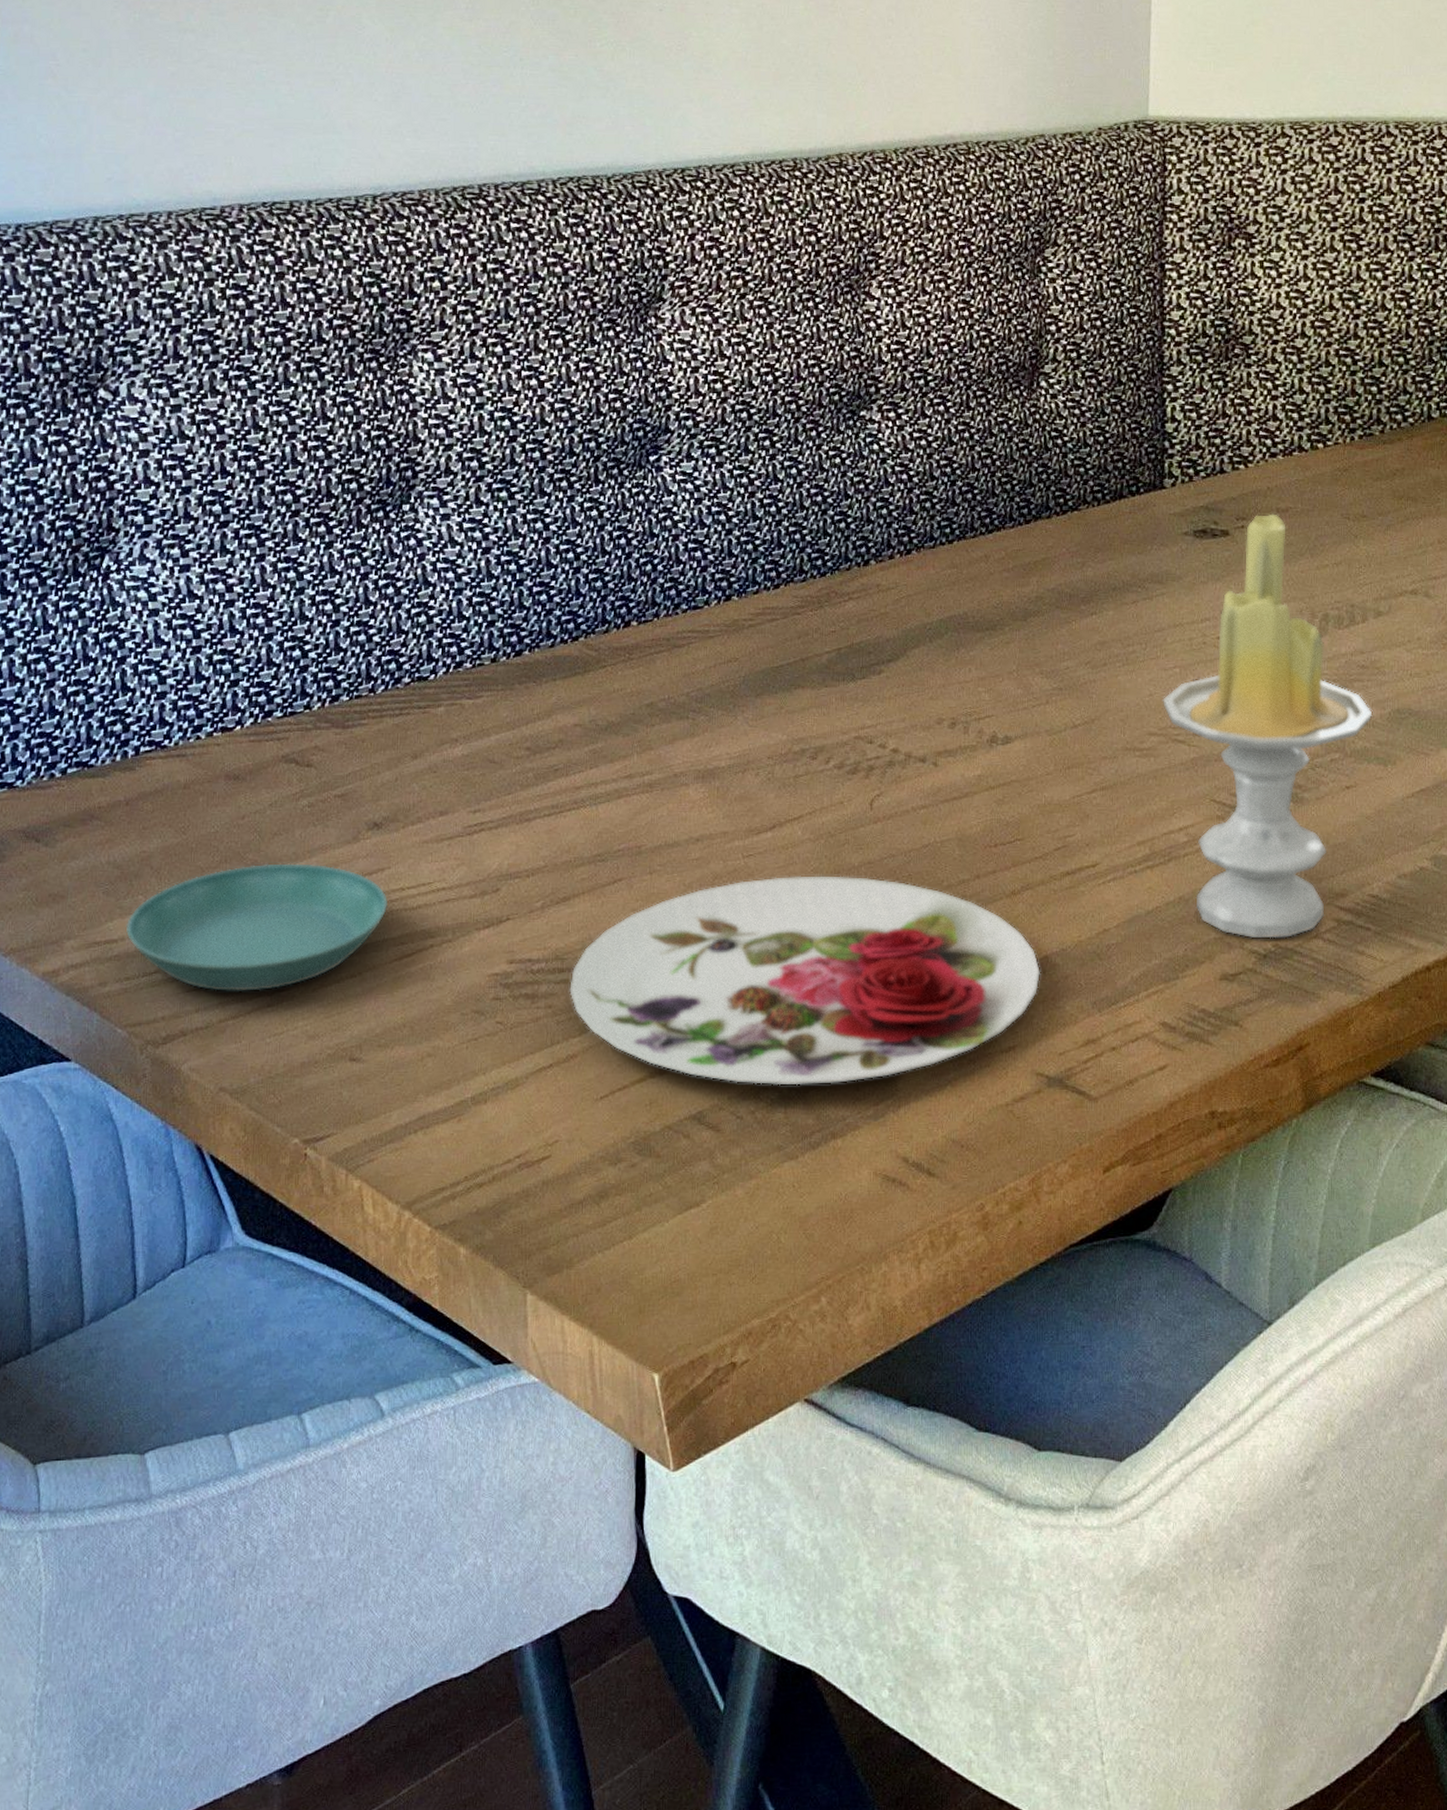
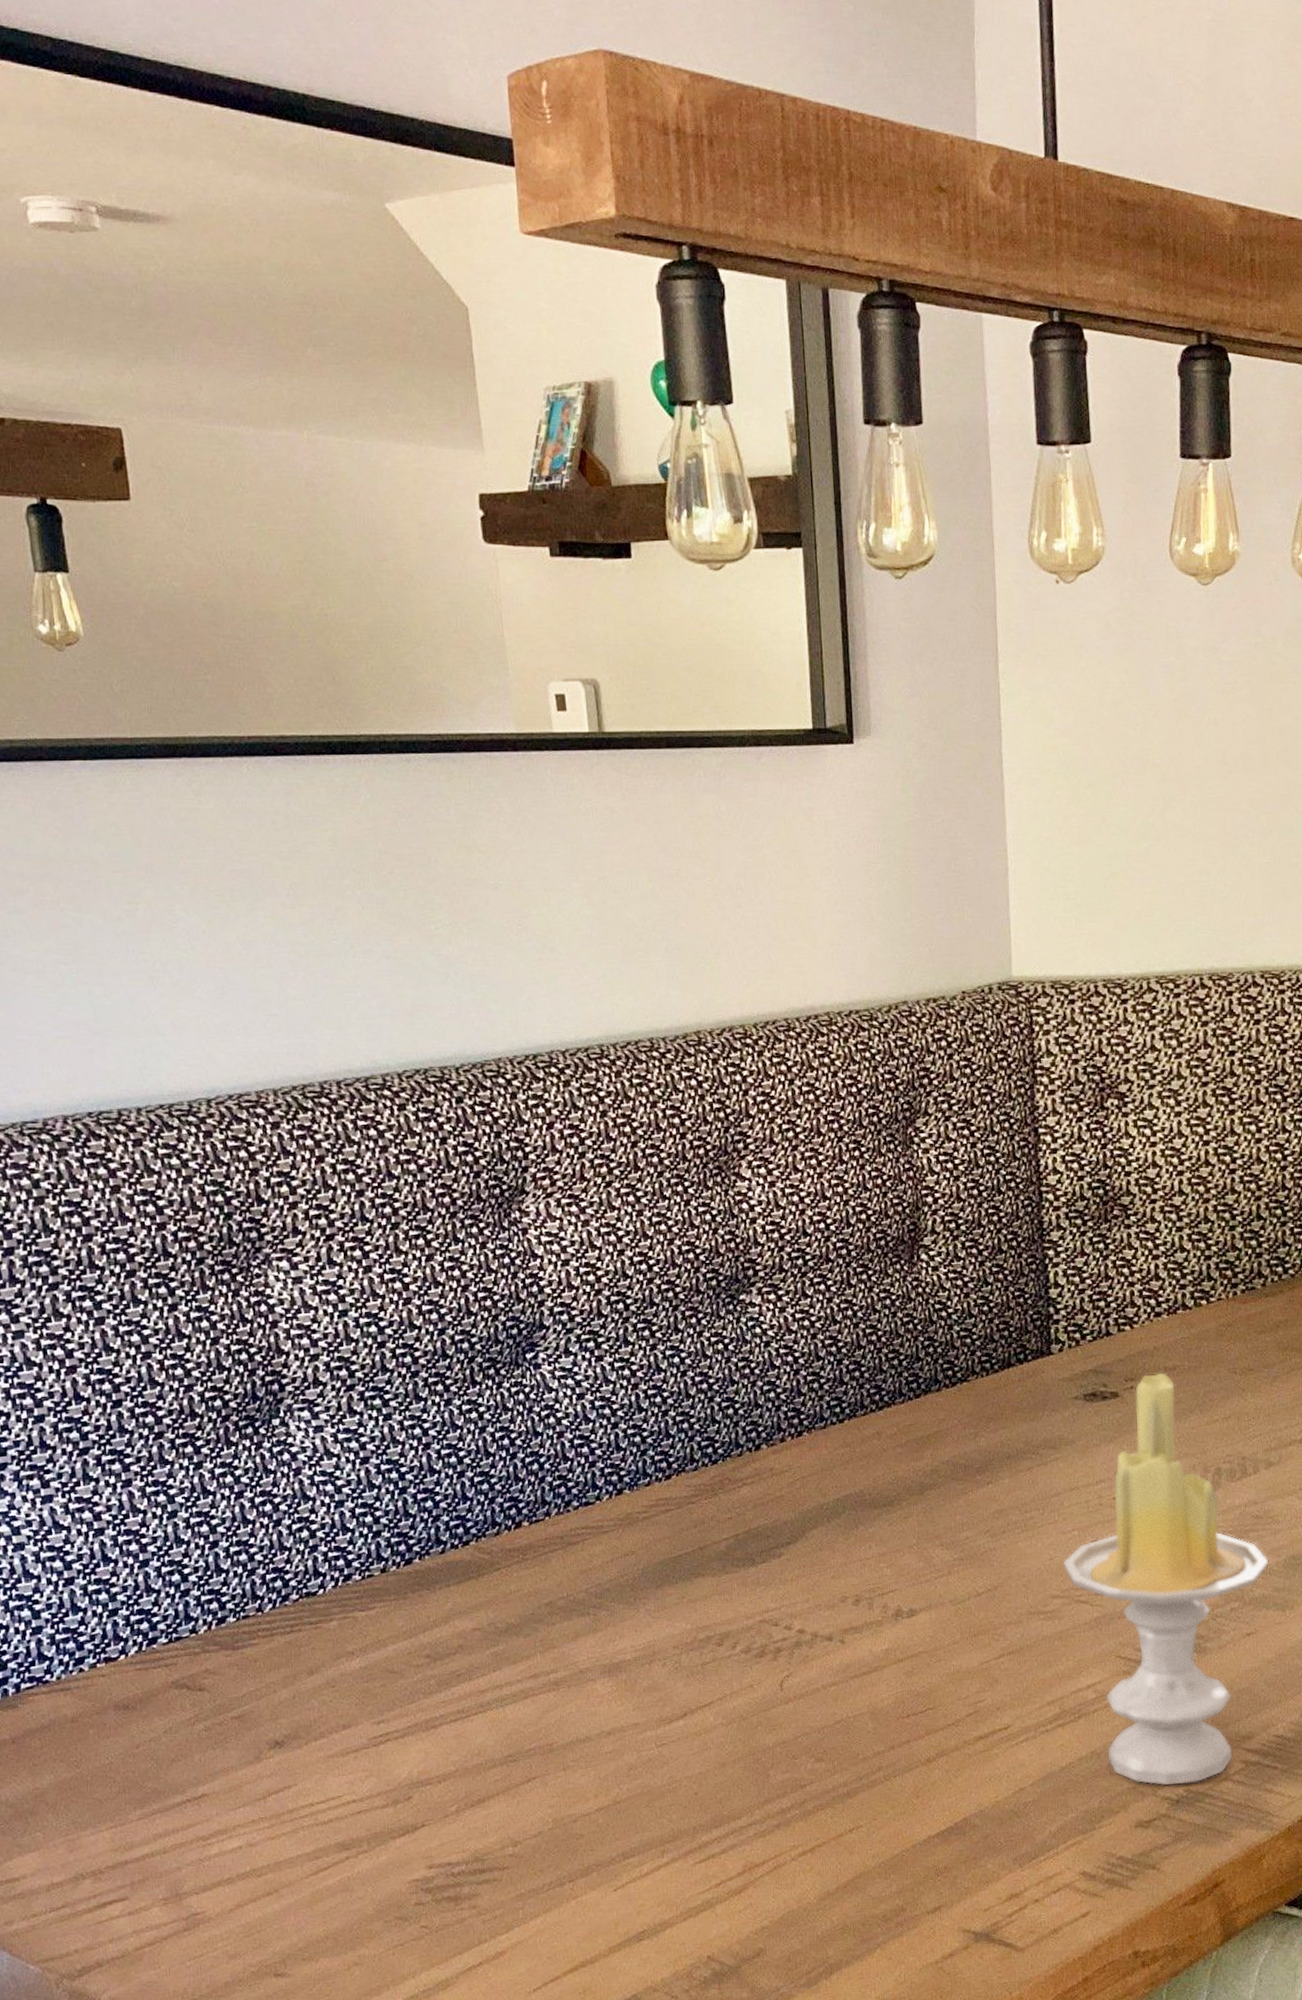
saucer: present [125,863,389,991] -> none [26,1787,299,1920]
plate: present [569,875,1041,1086] -> none [492,1757,962,1965]

